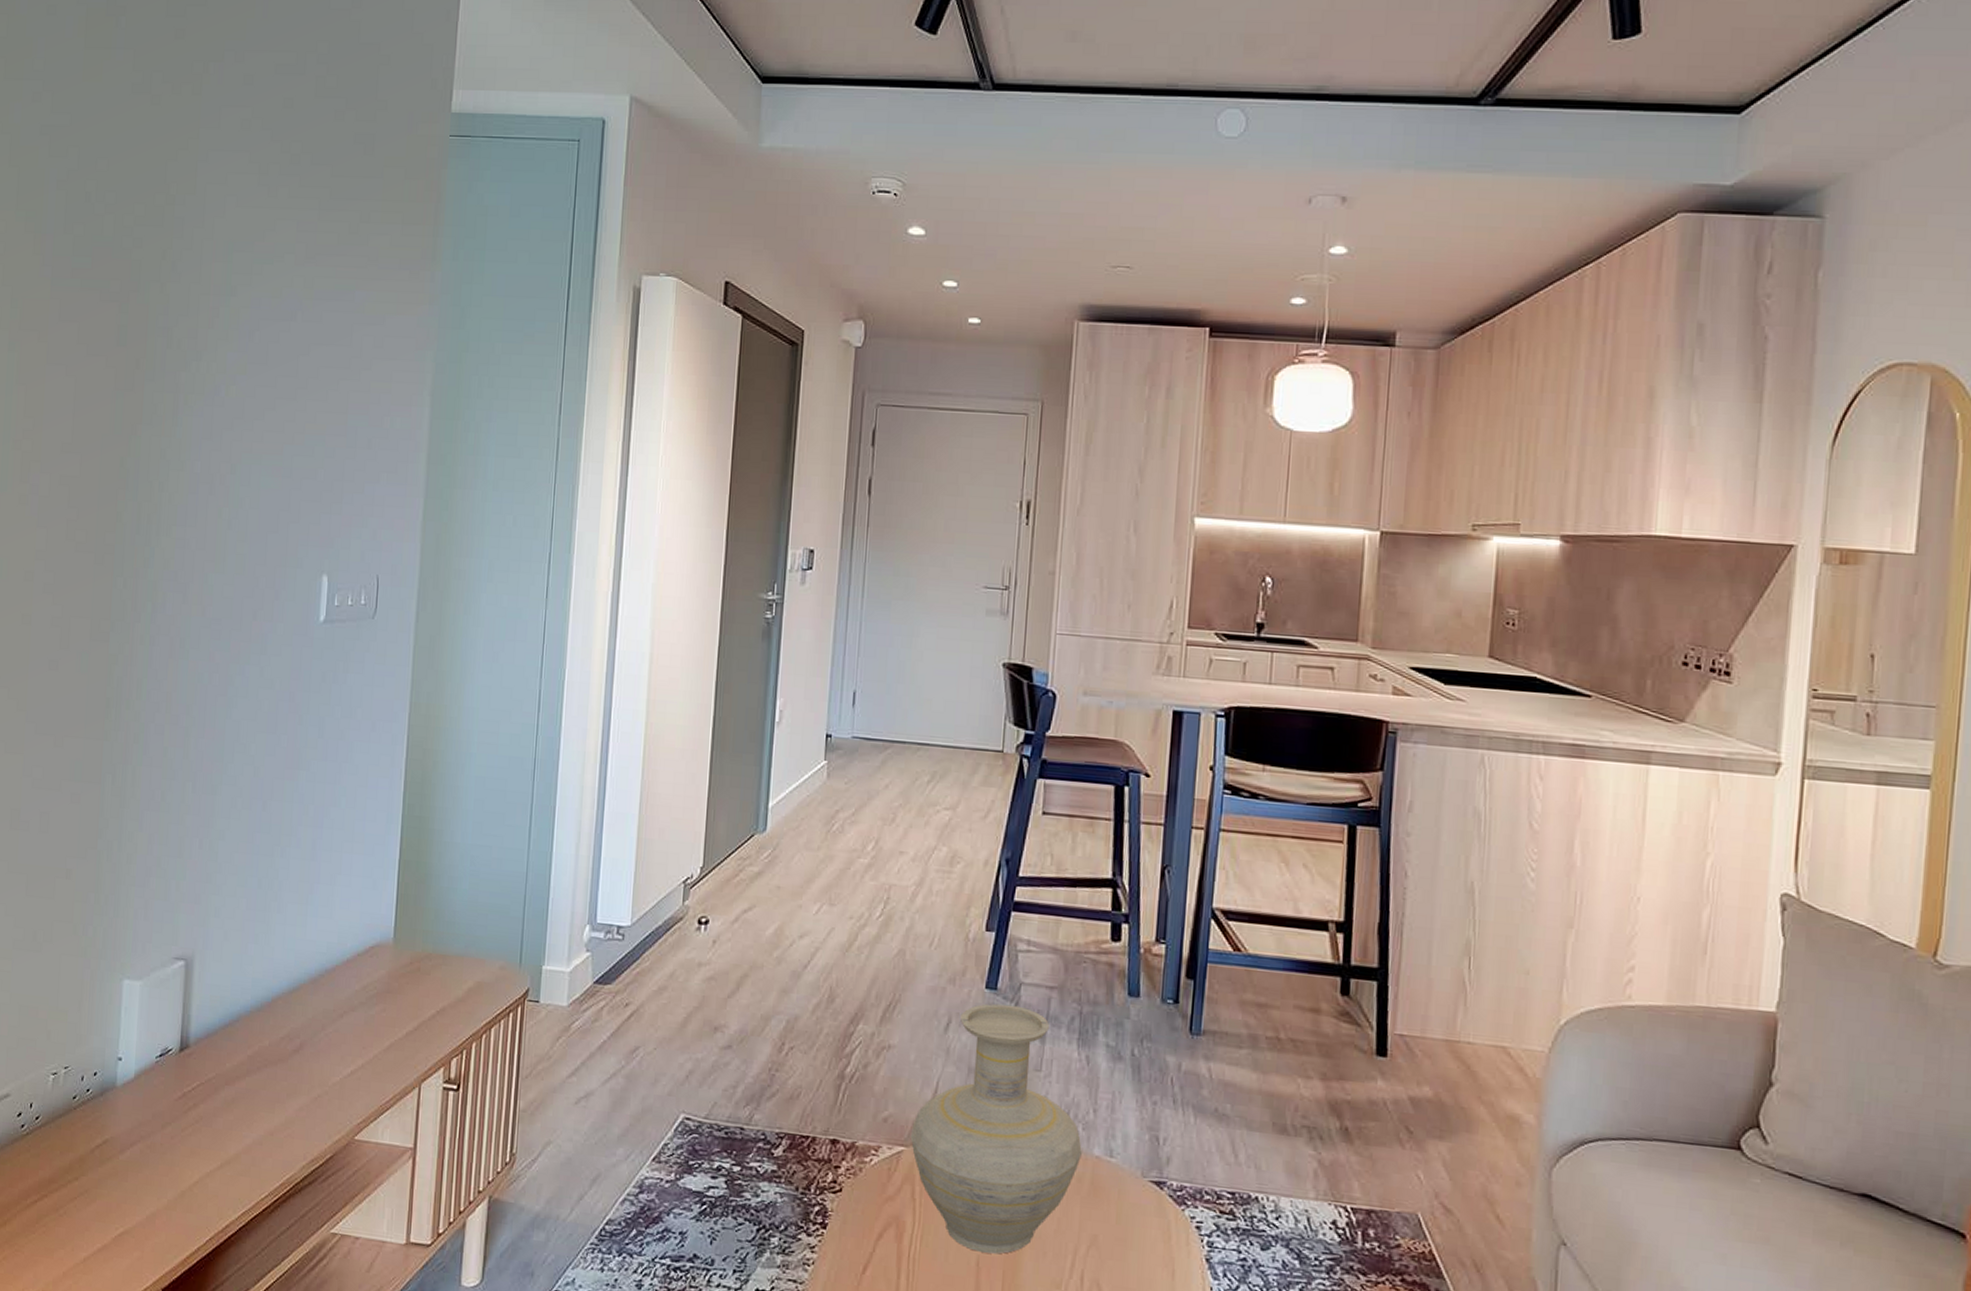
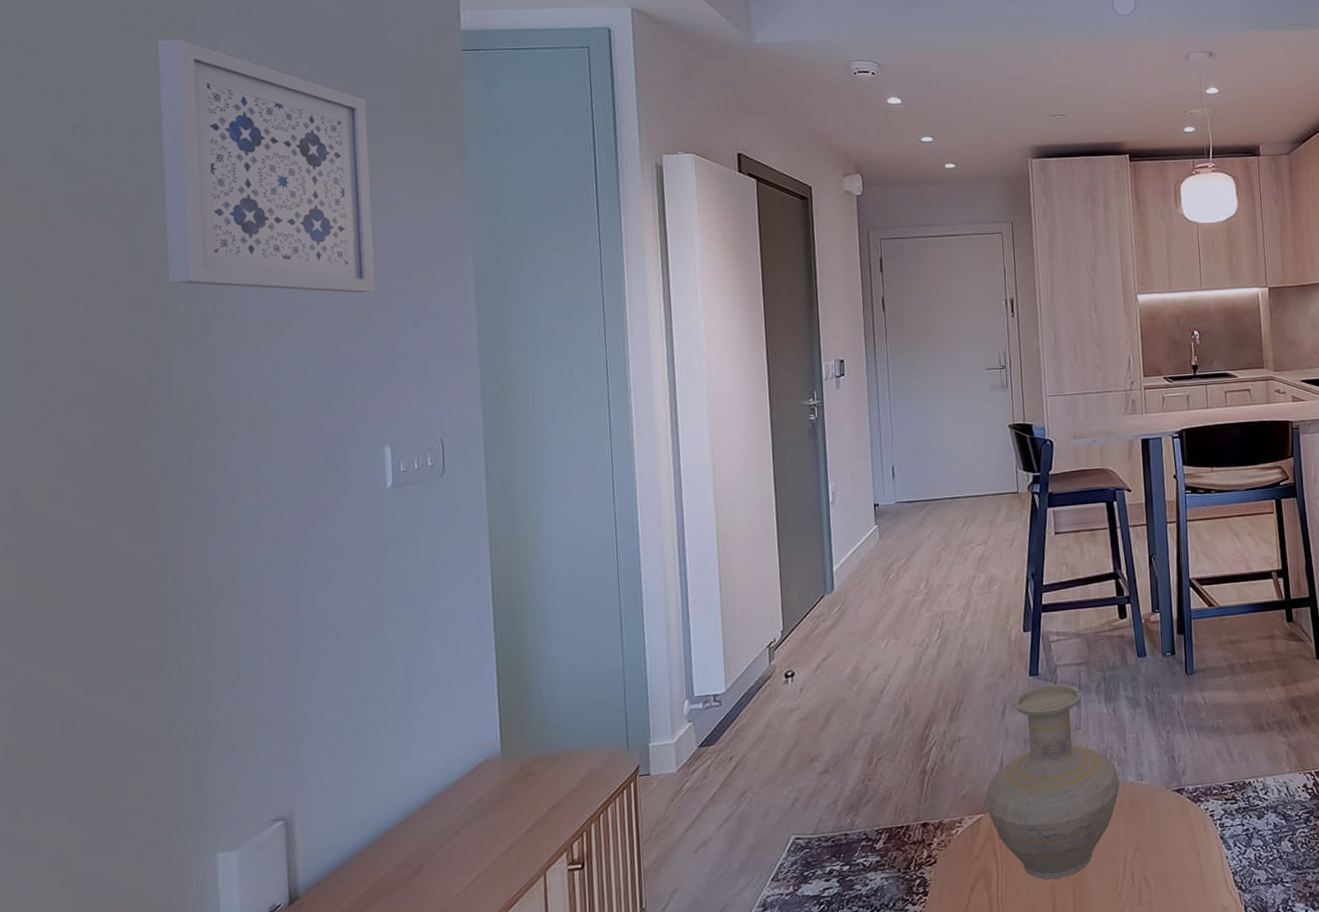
wall art: none [149,106,350,402] -> present [157,39,376,293]

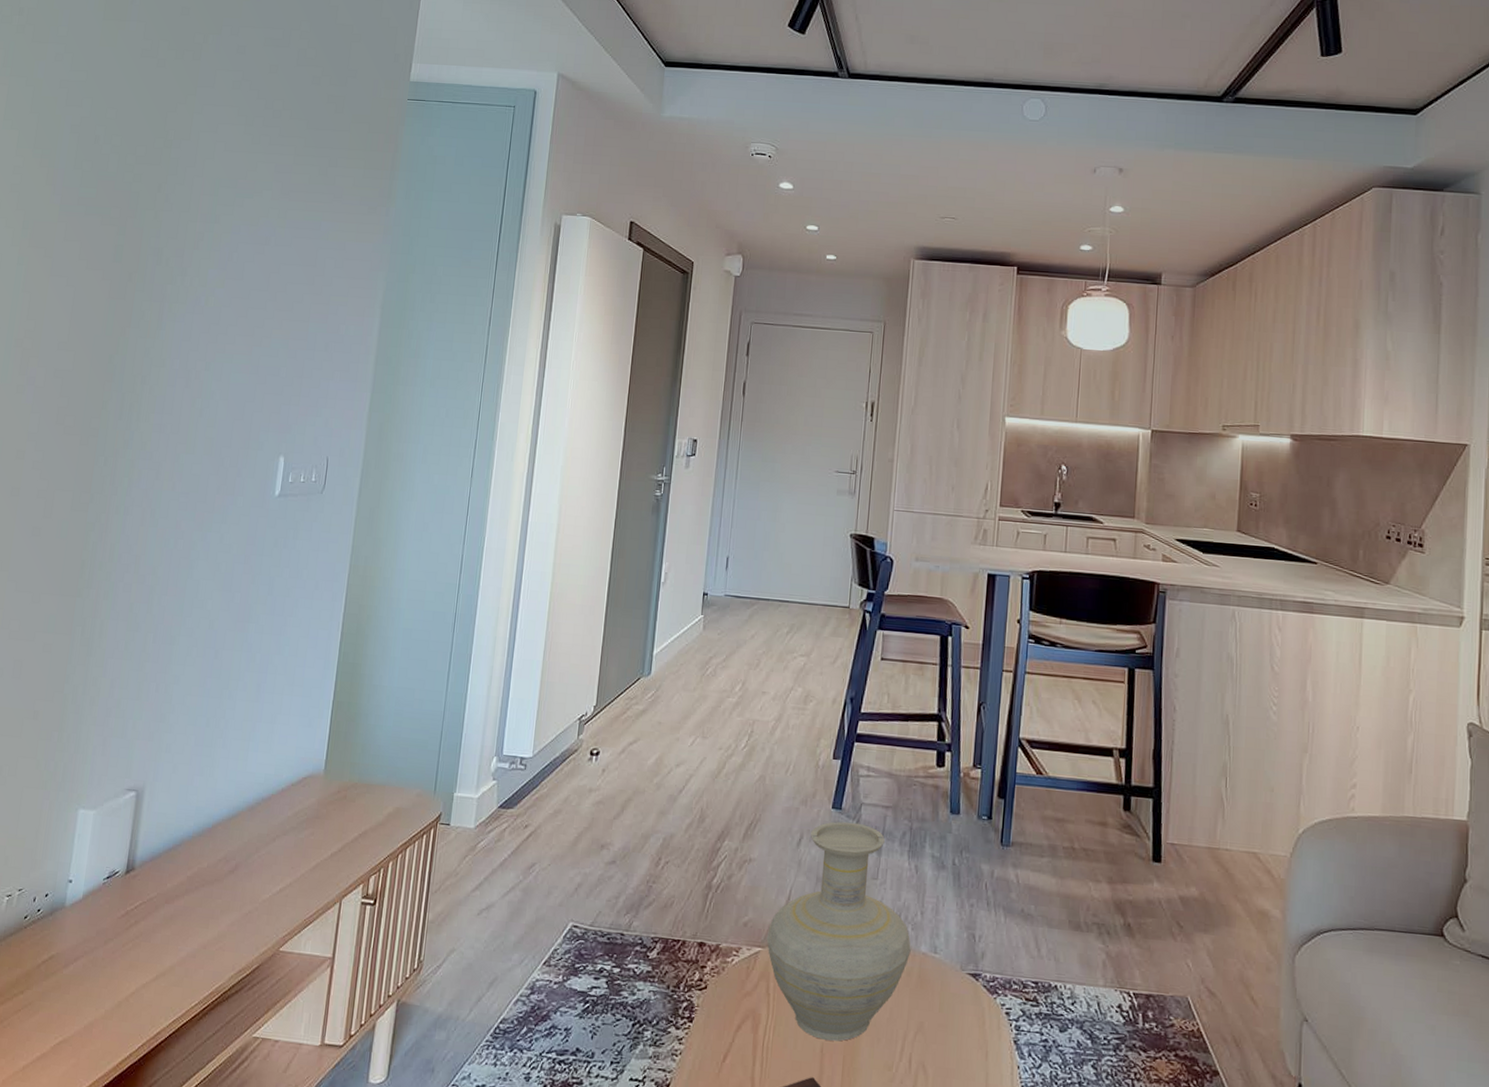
wall art: present [157,39,376,293] -> none [140,68,322,312]

